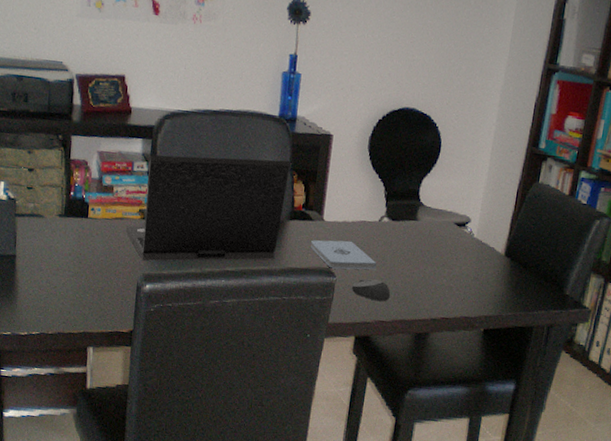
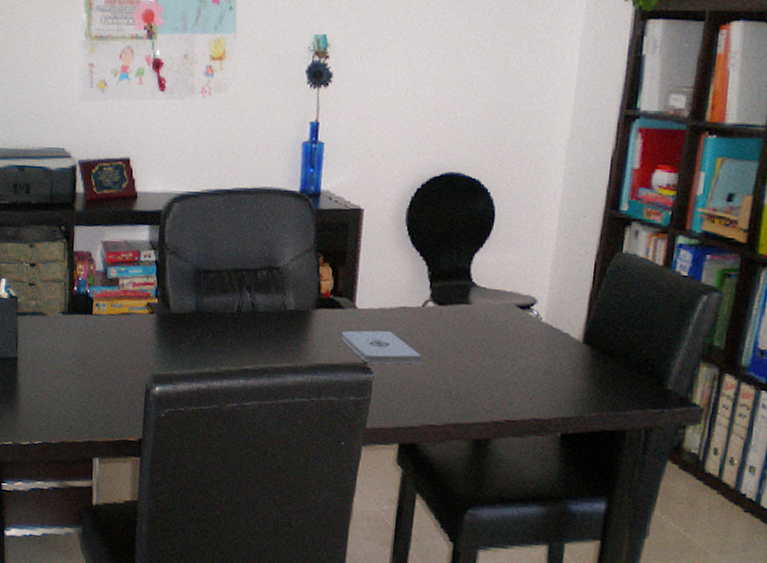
laptop: present [125,155,291,261] -> none [132,240,315,361]
computer mouse: present [351,279,391,302] -> none [392,375,441,402]

